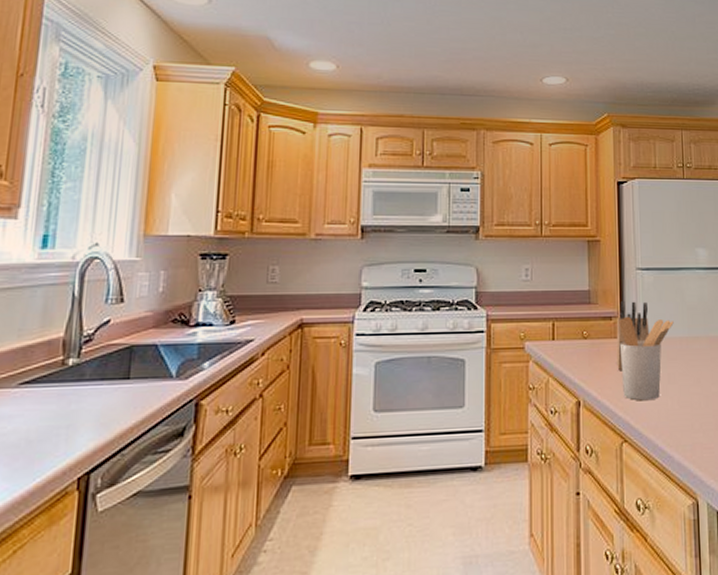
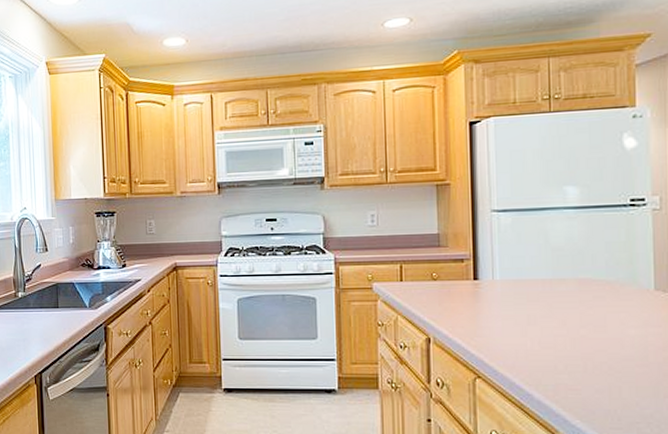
knife block: present [616,301,650,372] -> none [469,243,507,312]
utensil holder: present [619,316,674,401] -> none [471,258,535,341]

